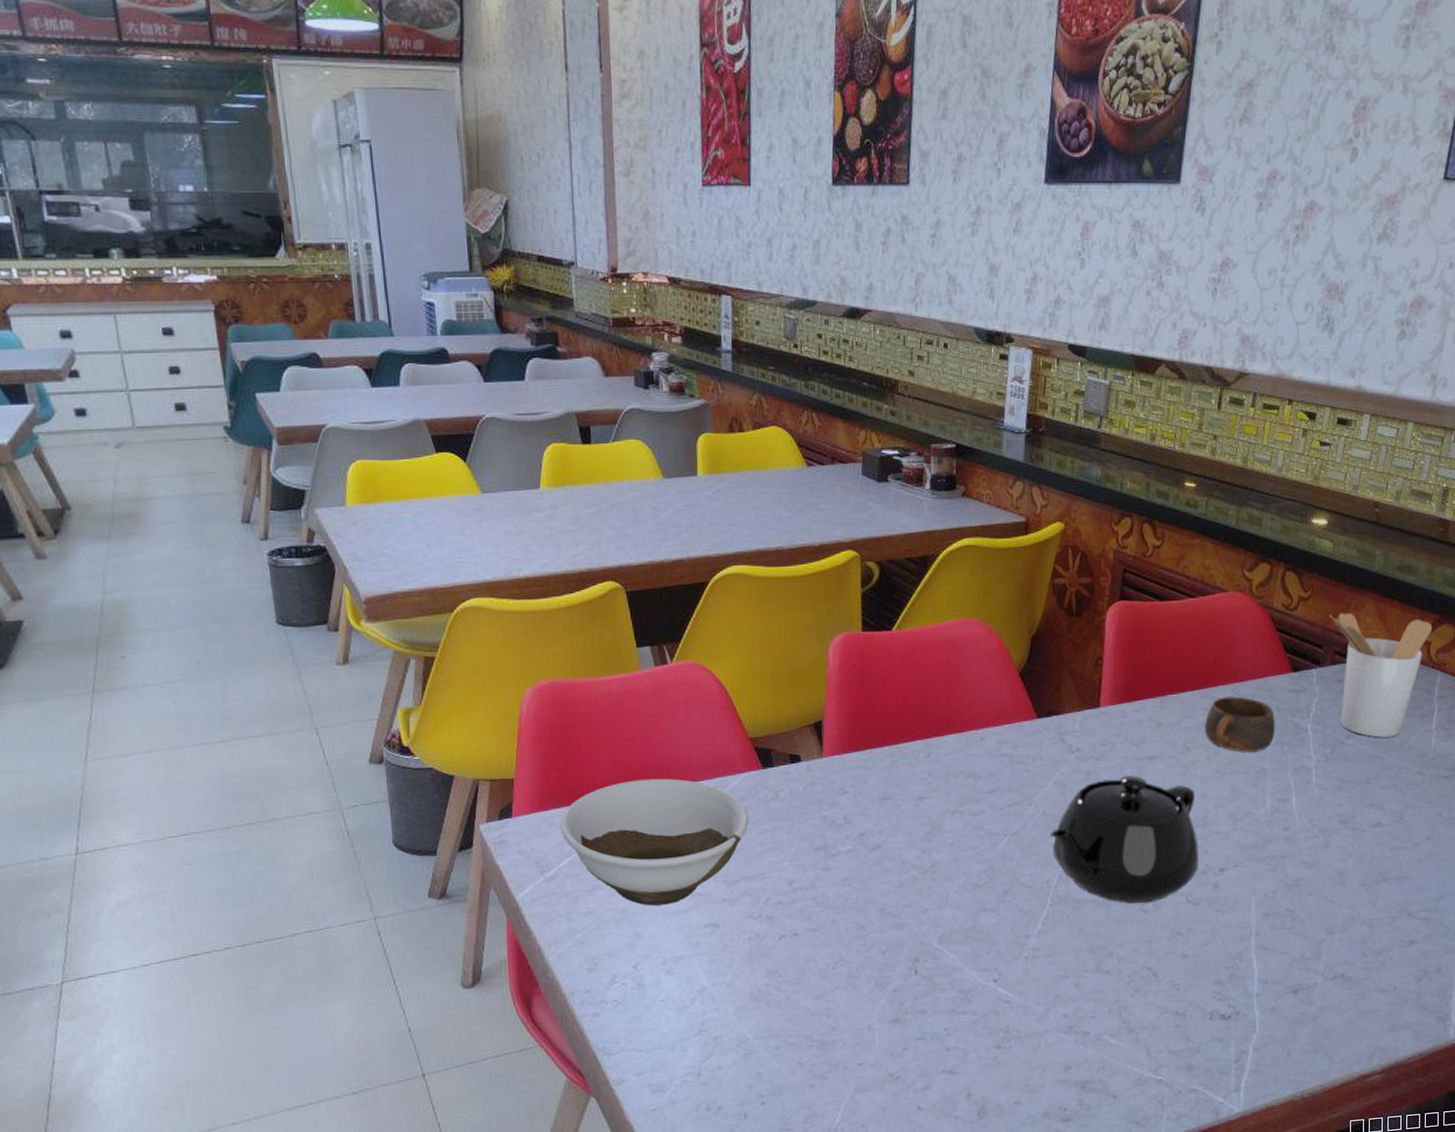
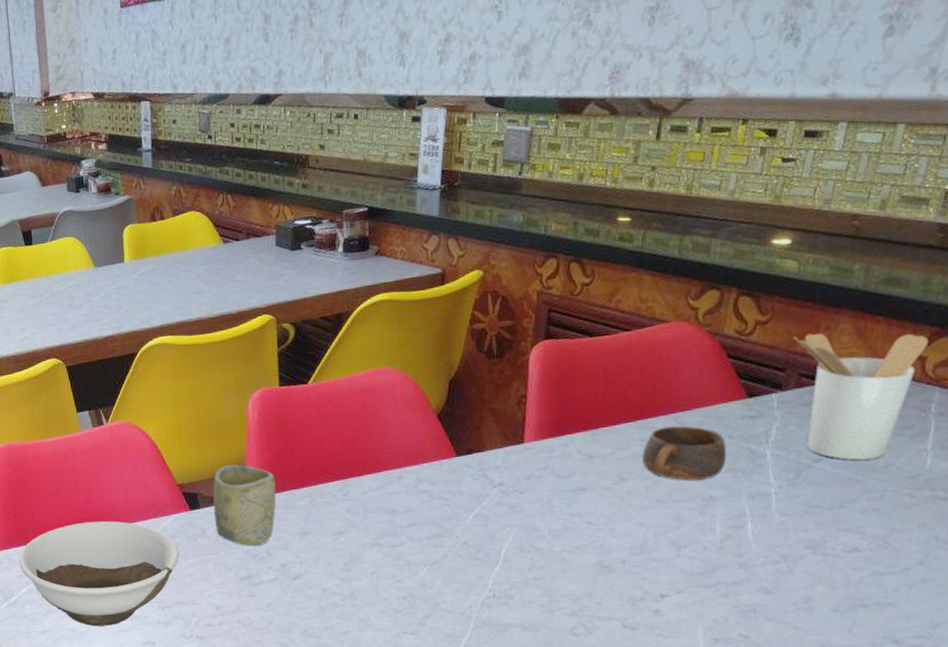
cup: none [788,717,856,812] -> present [213,464,277,546]
teapot: present [1049,775,1199,904] -> none [471,506,636,628]

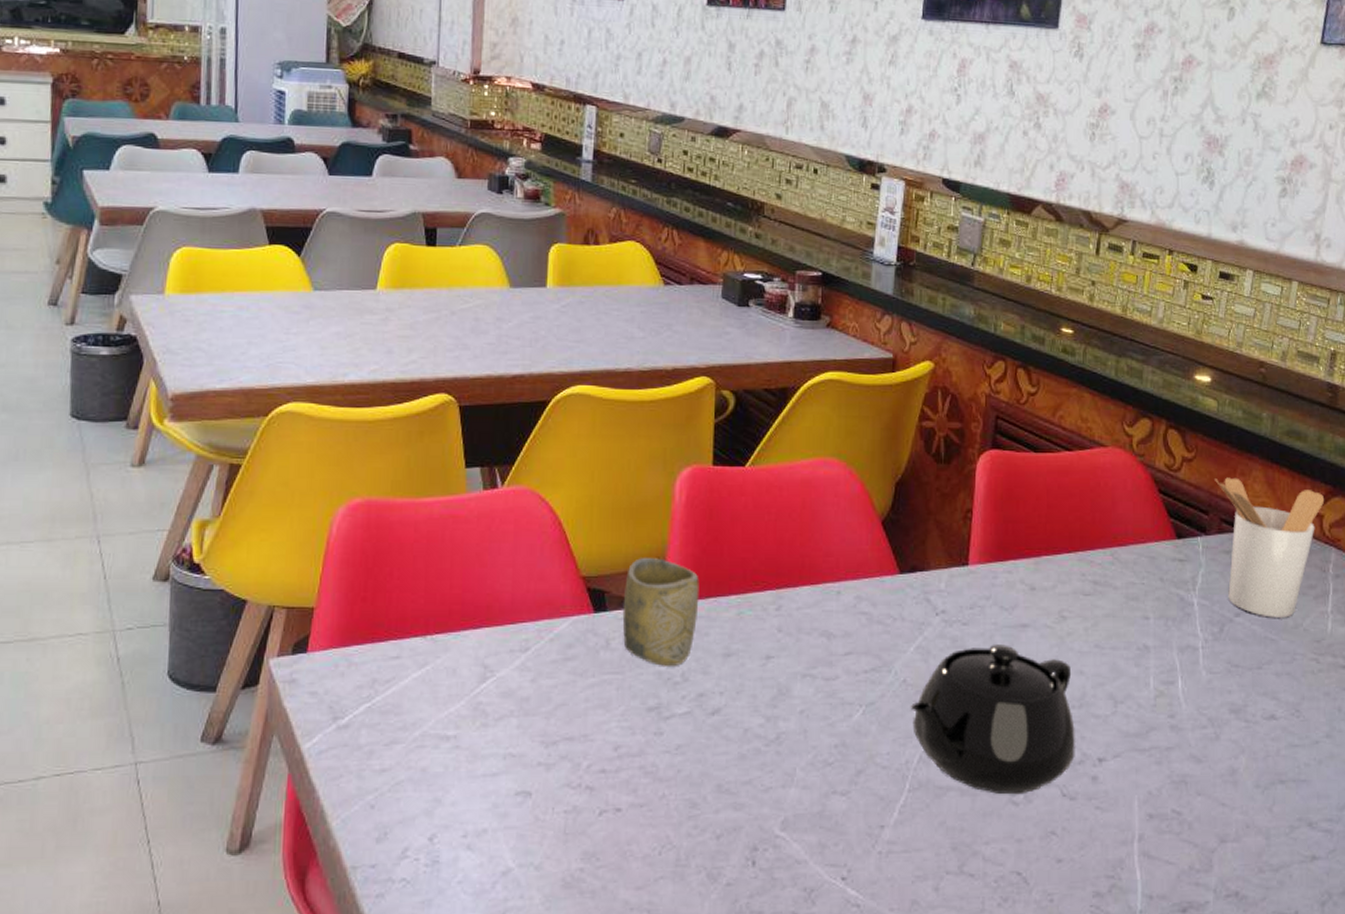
bowl: present [19,521,180,627] -> none [360,617,575,766]
teapot: none [471,506,636,628] -> present [910,645,1075,795]
cup: present [643,425,726,480] -> none [1082,562,1158,625]

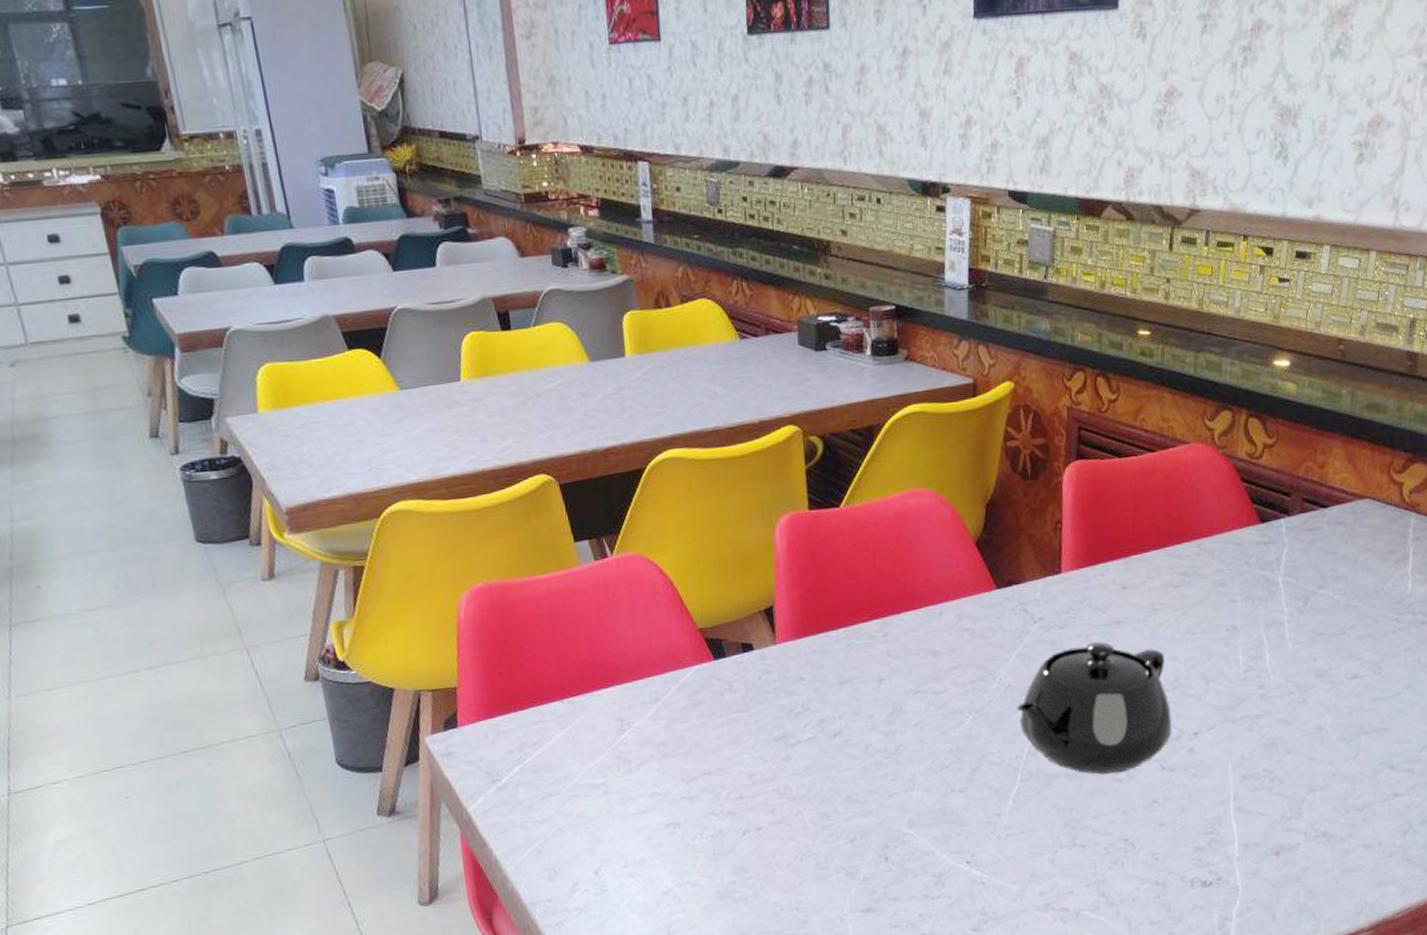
cup: present [622,557,699,666] -> none [739,603,811,700]
utensil holder: present [1215,477,1325,618] -> none [1296,457,1405,586]

